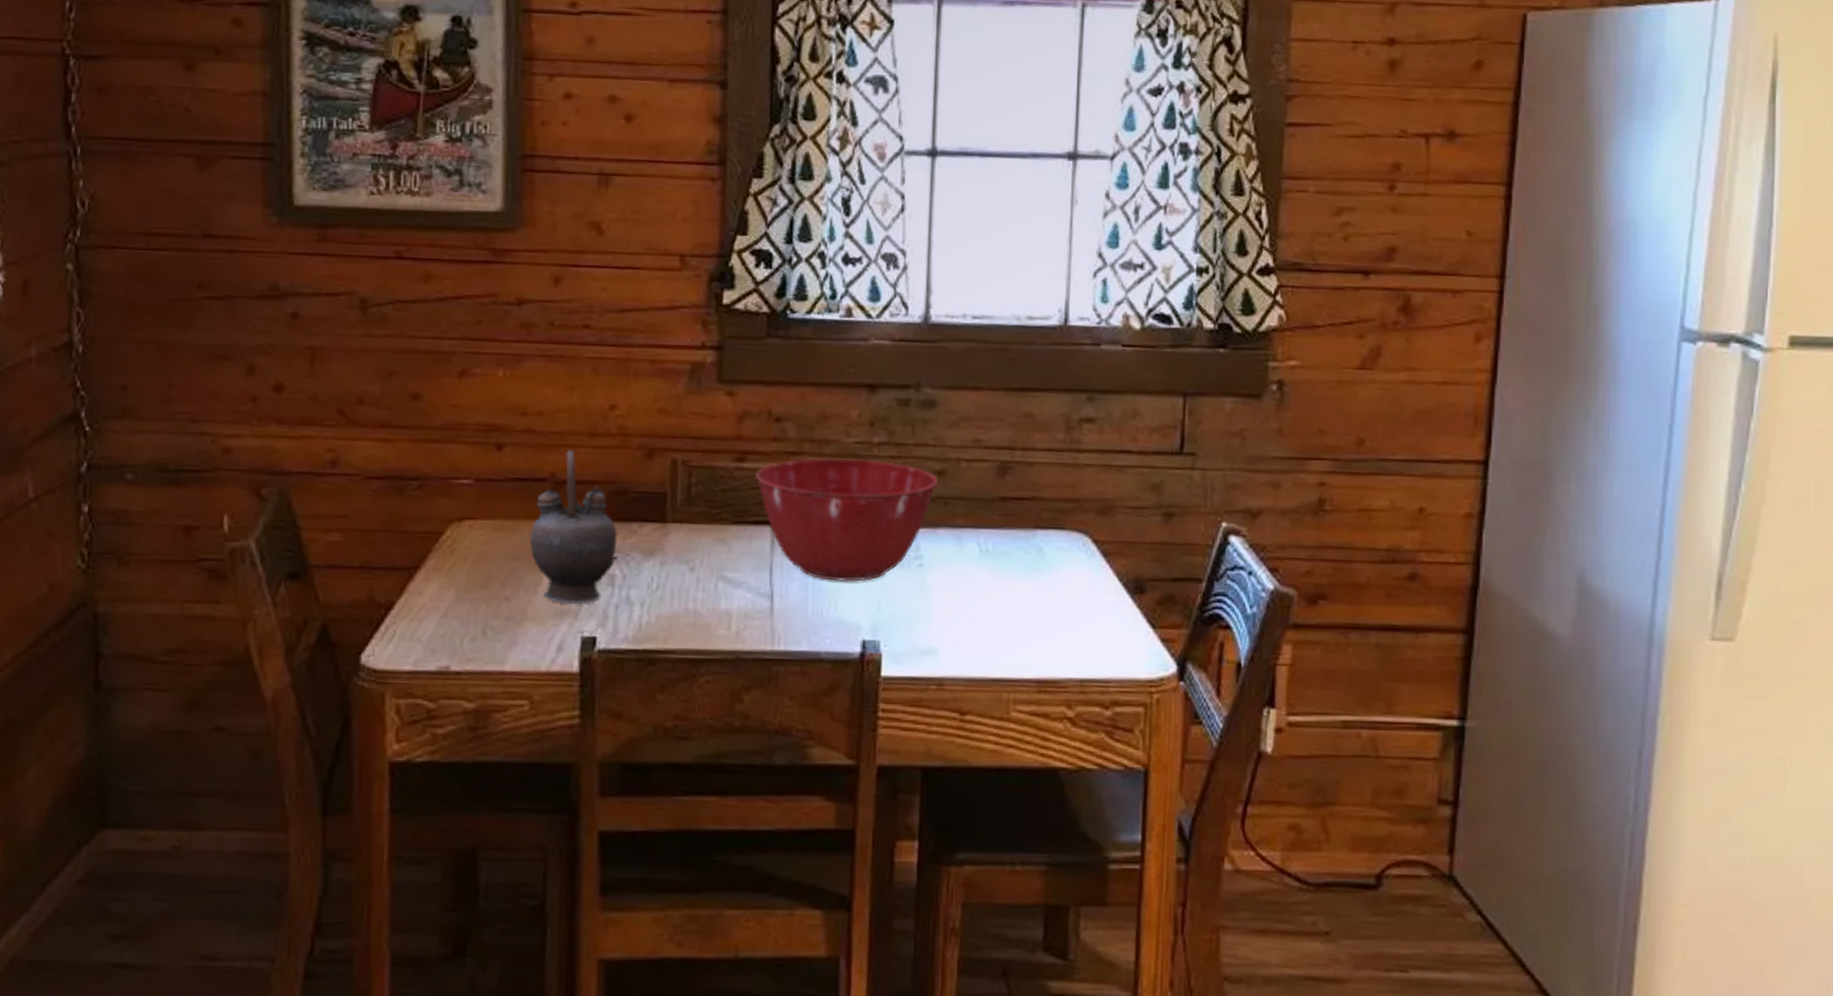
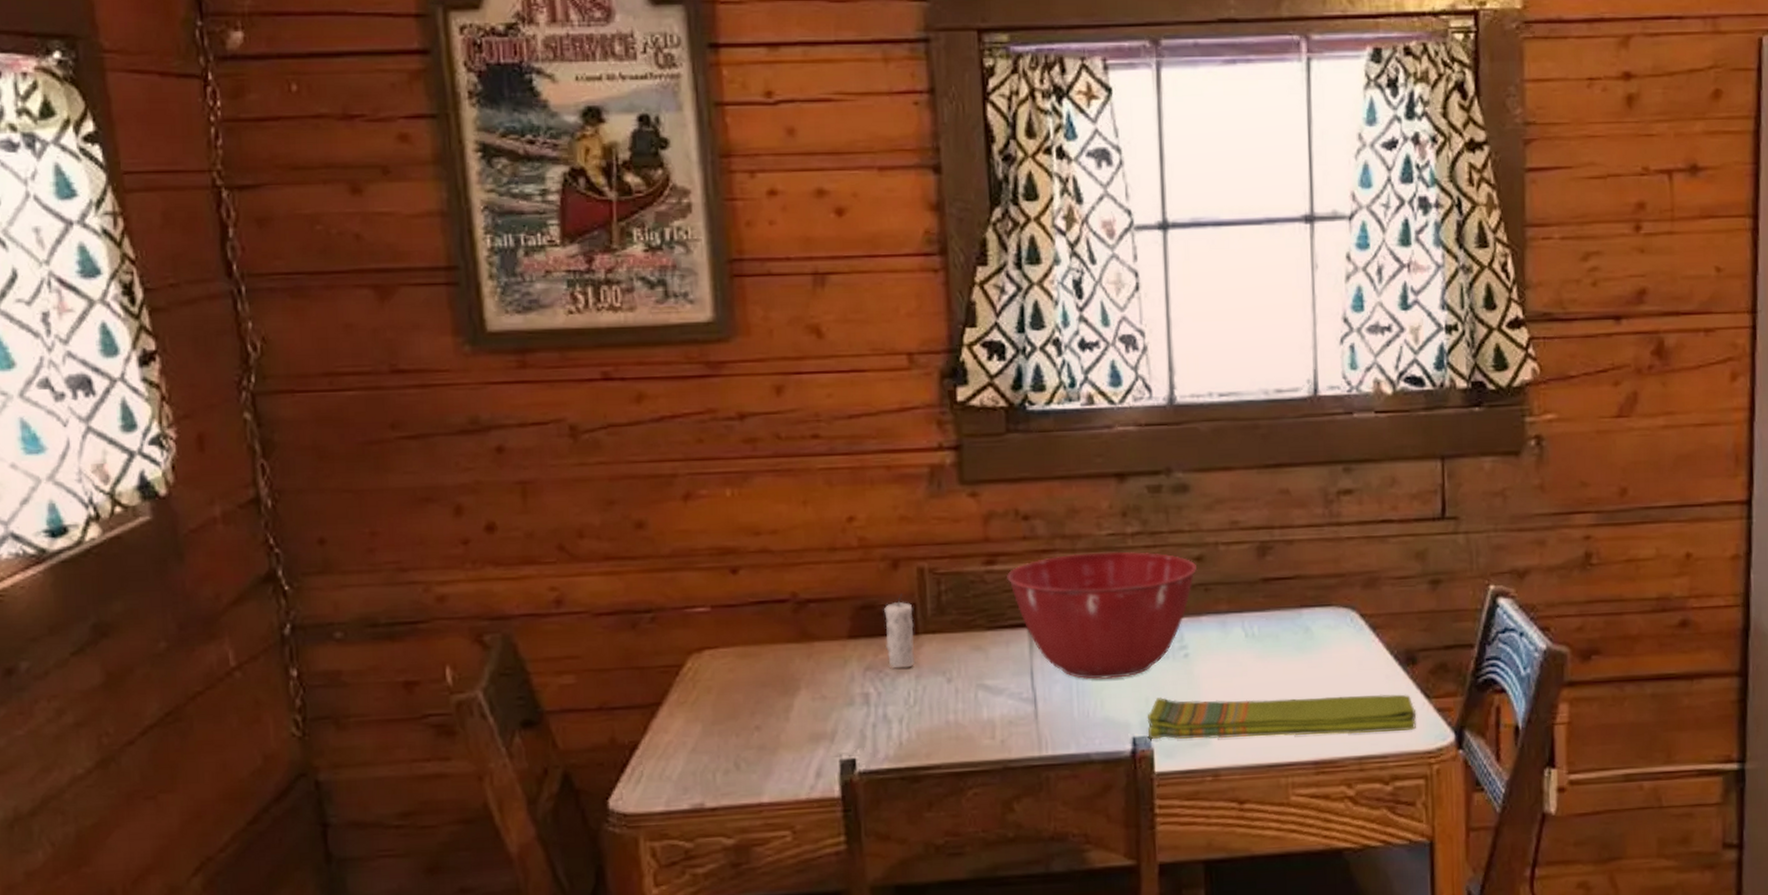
teapot: present [530,450,618,604] -> none [775,567,870,728]
candle: none [635,482,664,554] -> present [883,593,915,668]
dish towel: none [878,604,1141,658] -> present [1147,694,1417,739]

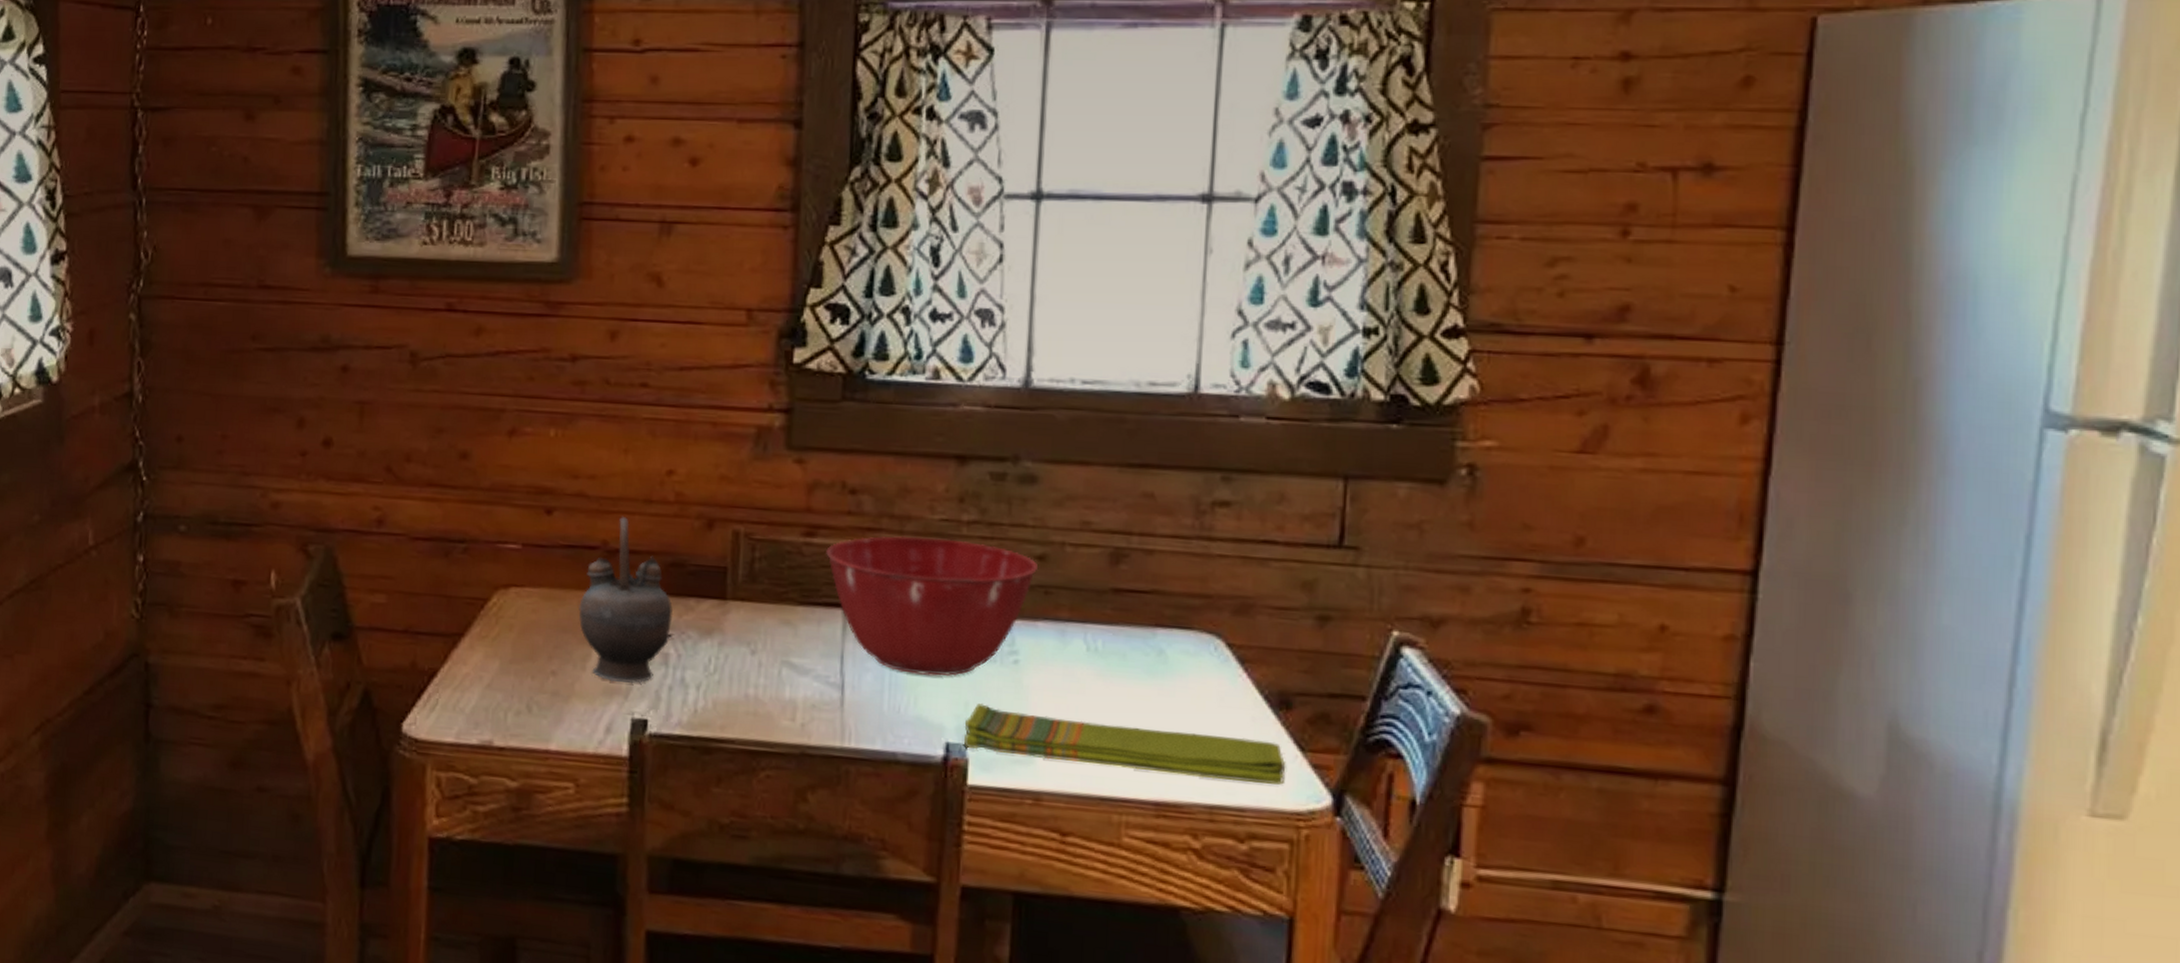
teapot: none [775,567,870,728] -> present [579,517,674,684]
candle: present [883,593,915,668] -> none [691,555,724,633]

